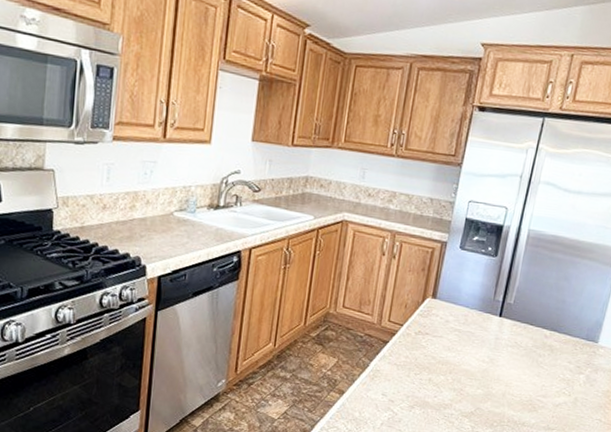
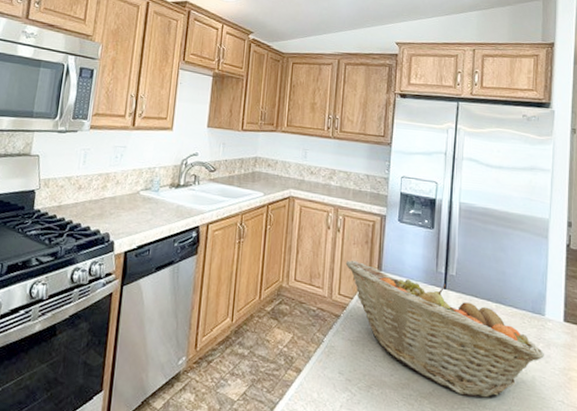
fruit basket: none [398,287,591,417] -> present [345,260,544,398]

